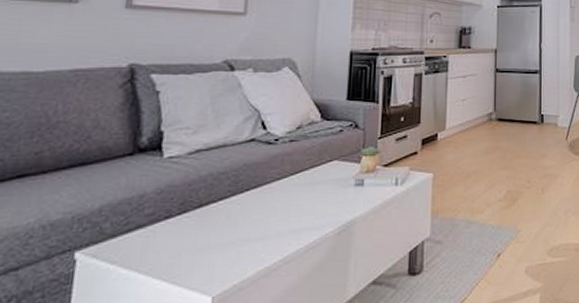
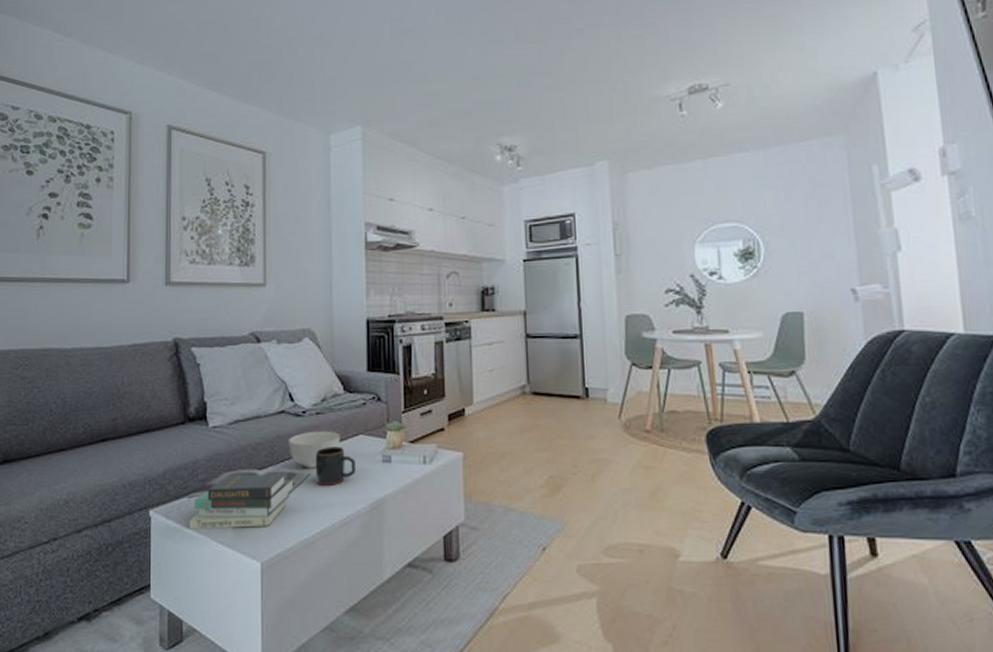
magazine: none [126,196,278,234] -> present [186,468,311,497]
books: none [126,203,257,270] -> present [189,474,293,529]
bowl: none [255,157,314,195] -> present [288,430,340,468]
mug: none [283,172,327,212] -> present [315,446,355,486]

